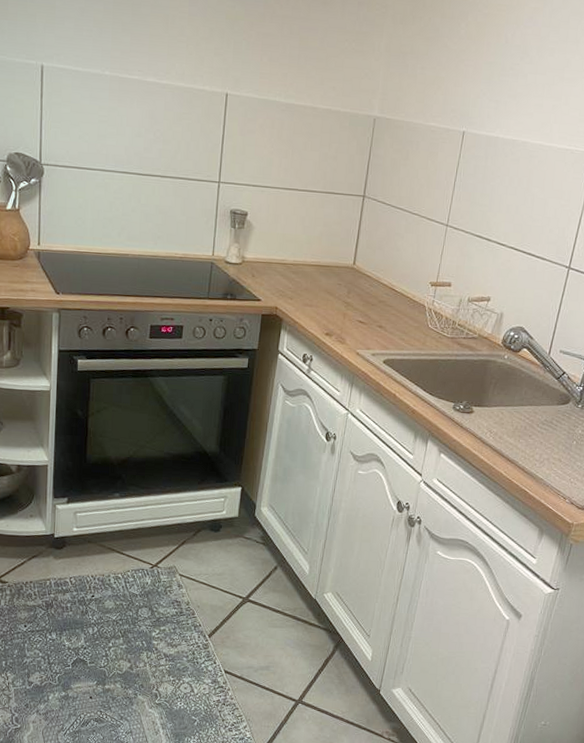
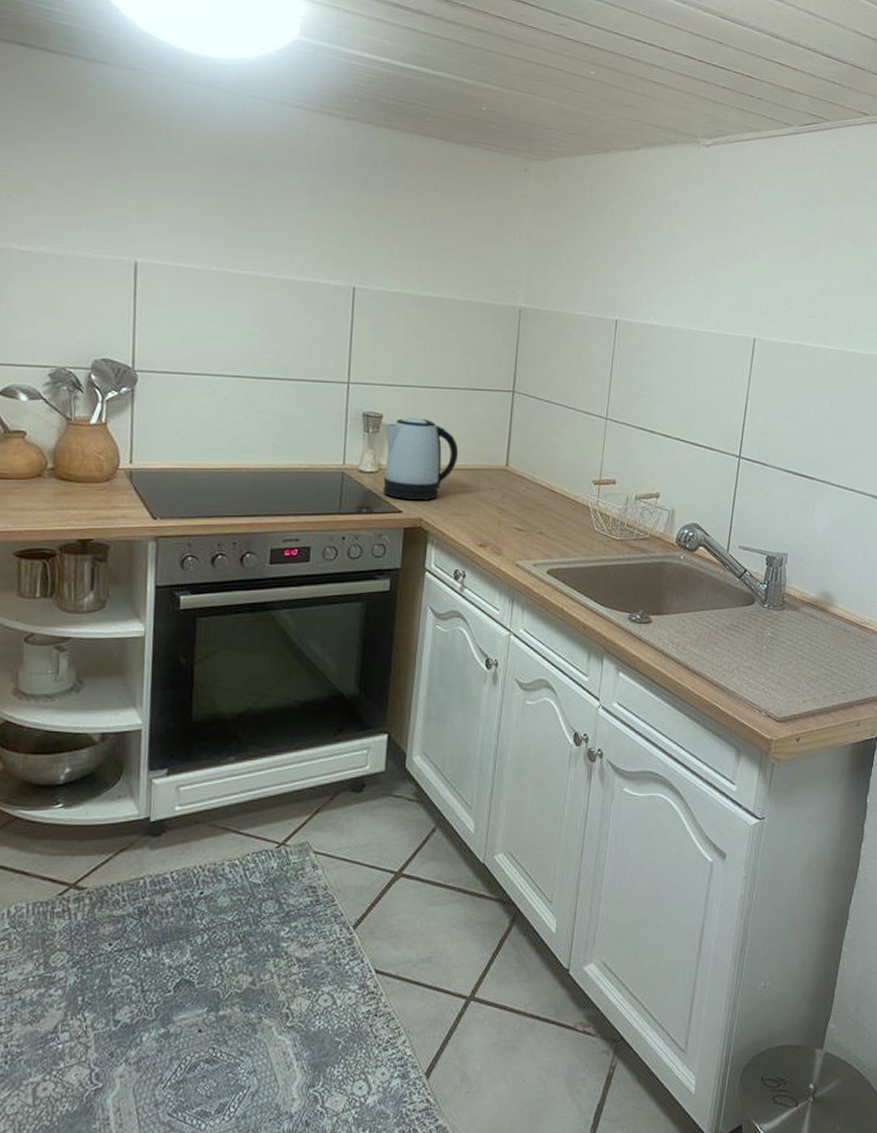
kettle: none [245,216,312,291] -> present [383,417,459,500]

